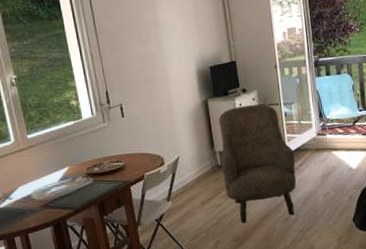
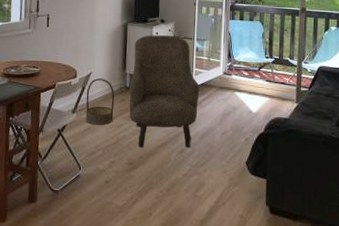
basket: none [177,161,211,209] -> present [85,78,115,125]

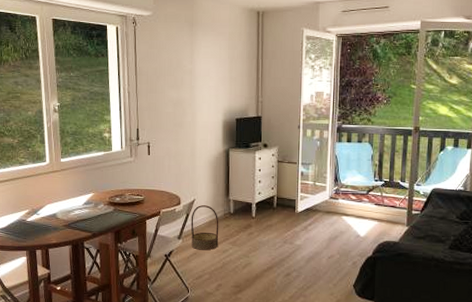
armchair: present [129,35,200,148] -> none [233,160,306,272]

